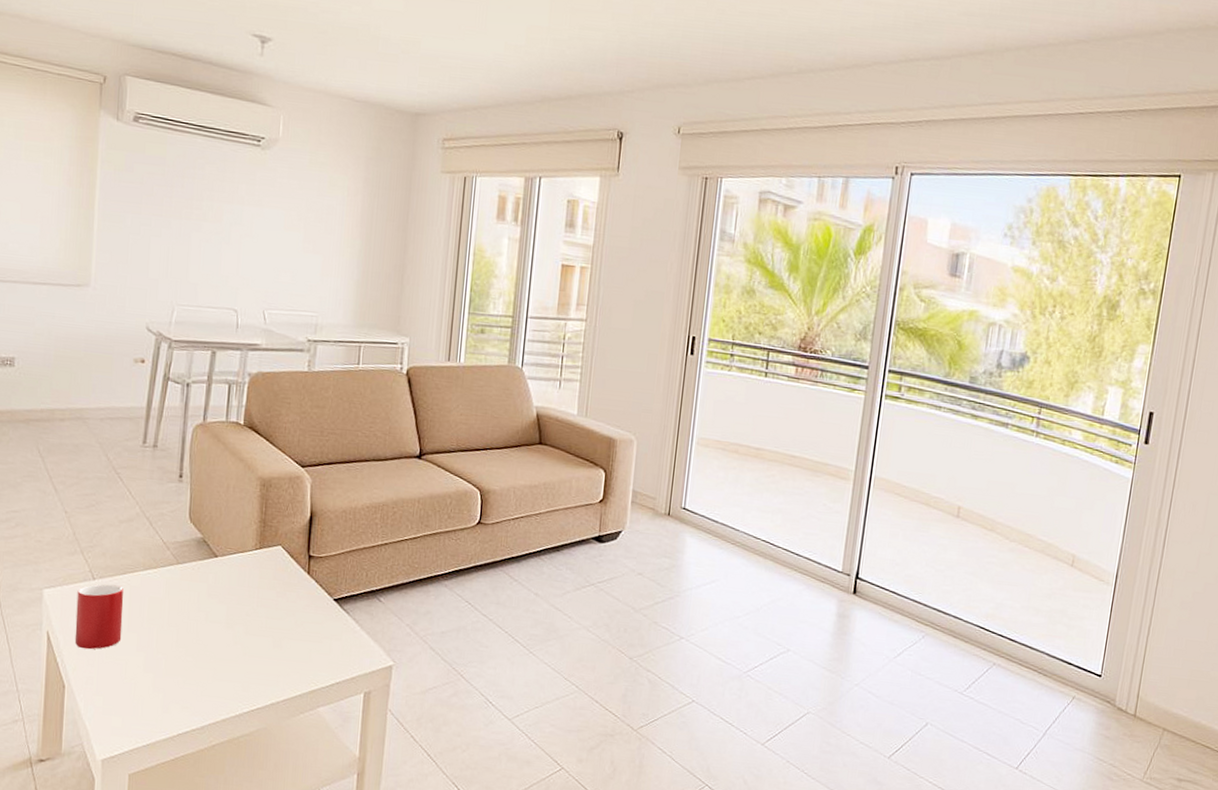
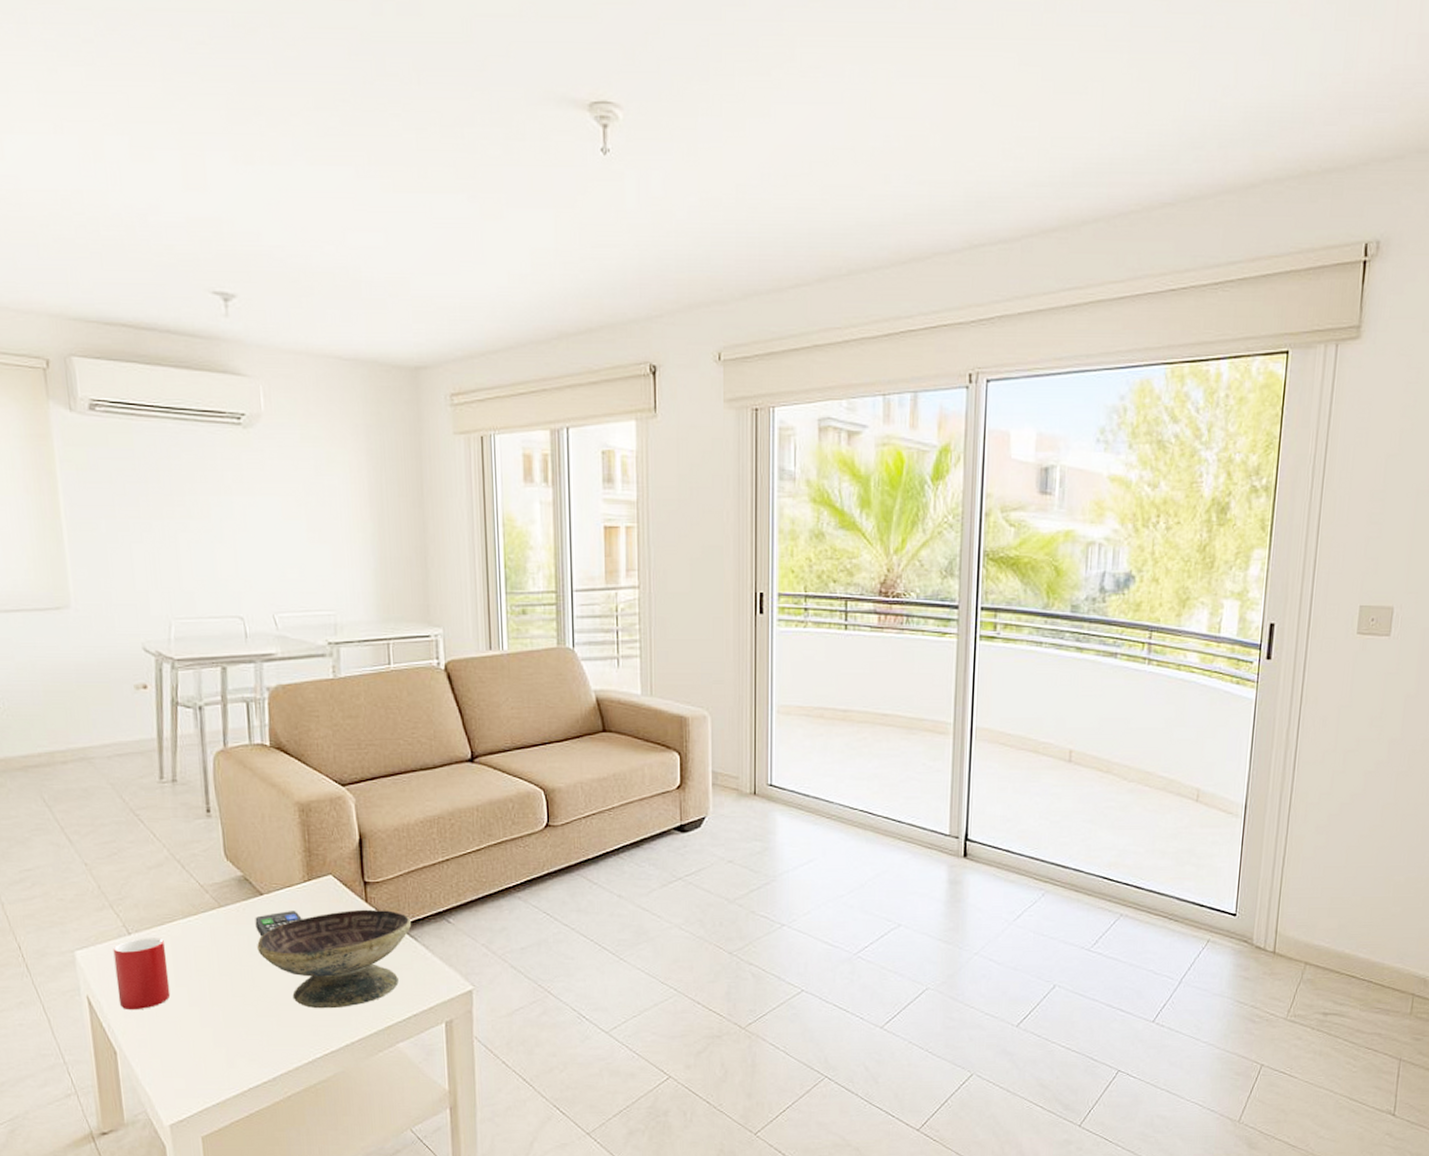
decorative bowl: none [205,579,347,669] -> present [257,909,412,1009]
remote control: none [206,574,249,595] -> present [255,911,302,937]

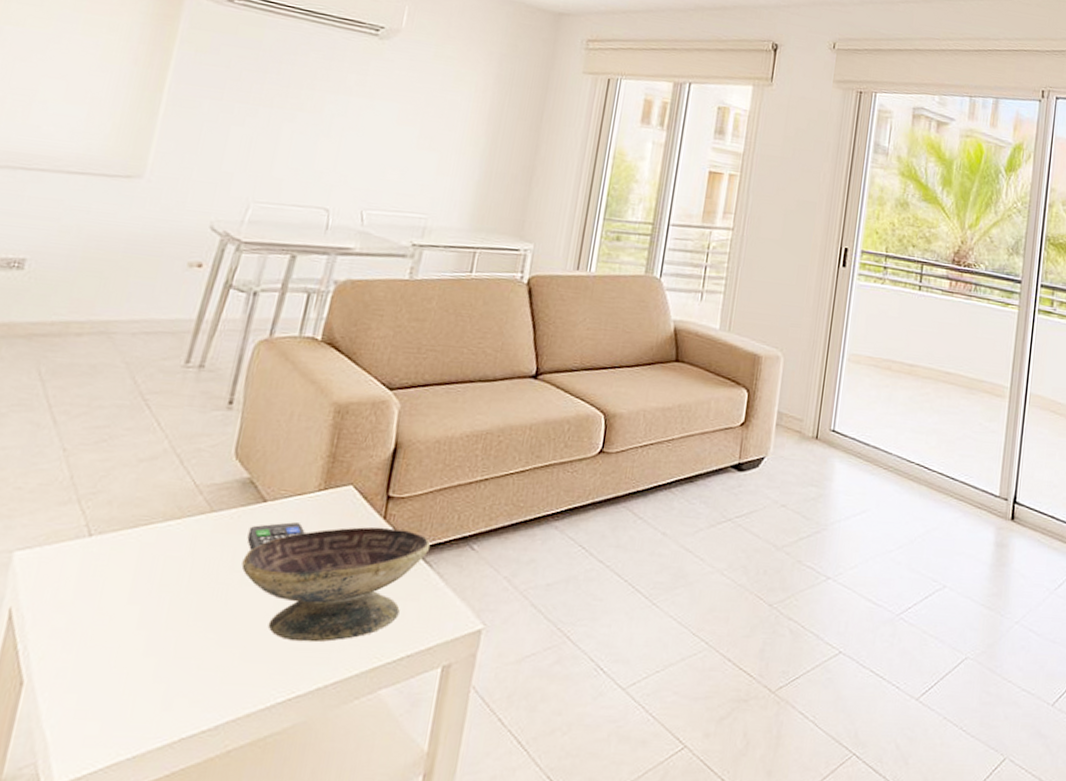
cup: present [113,938,171,1011] -> none [48,541,131,630]

